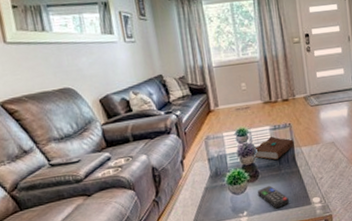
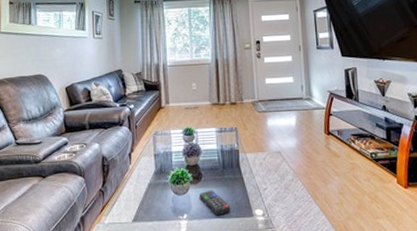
book: present [252,136,295,160] -> none [197,138,240,163]

